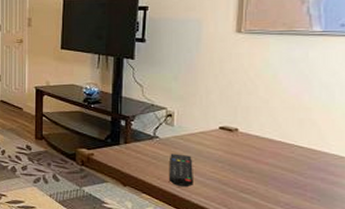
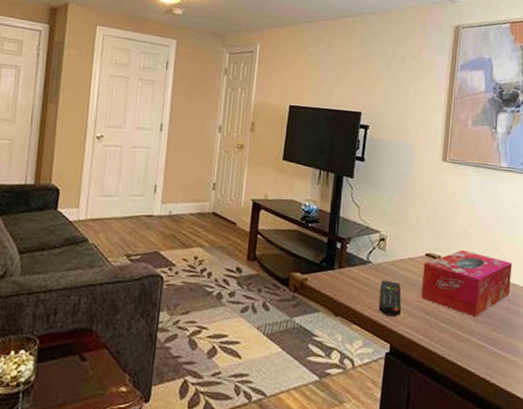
tissue box: none [216,121,330,188] -> present [421,249,512,318]

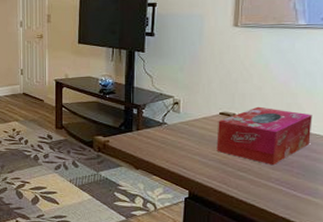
remote control: present [378,280,402,317] -> none [176,138,198,168]

